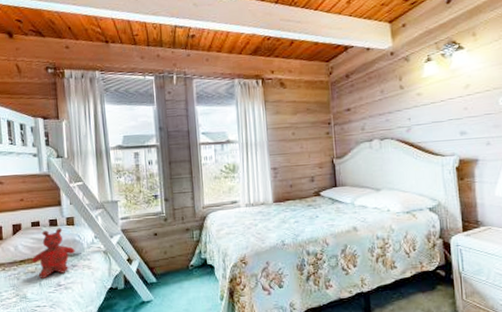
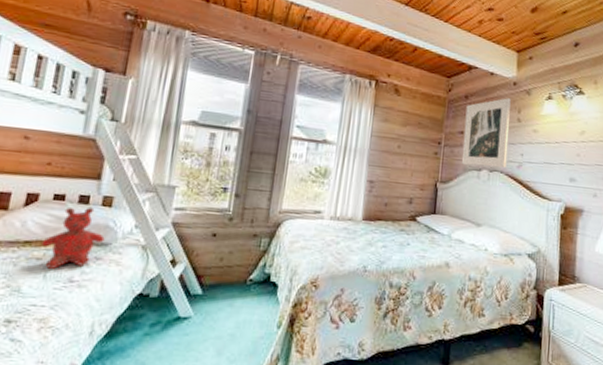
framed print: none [348,68,396,139] -> present [461,98,511,168]

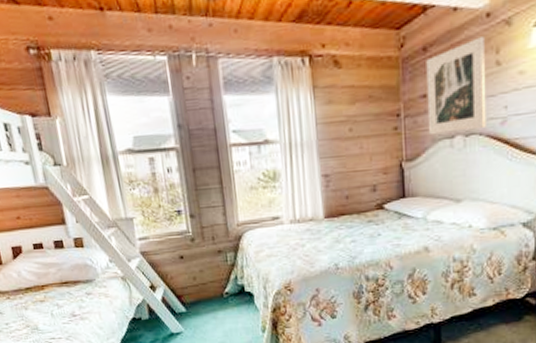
teddy bear: present [42,207,105,270] -> none [39,250,88,309]

